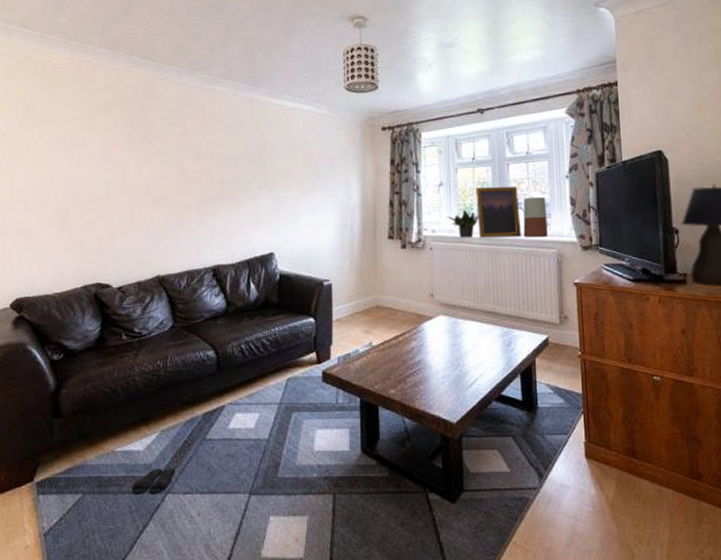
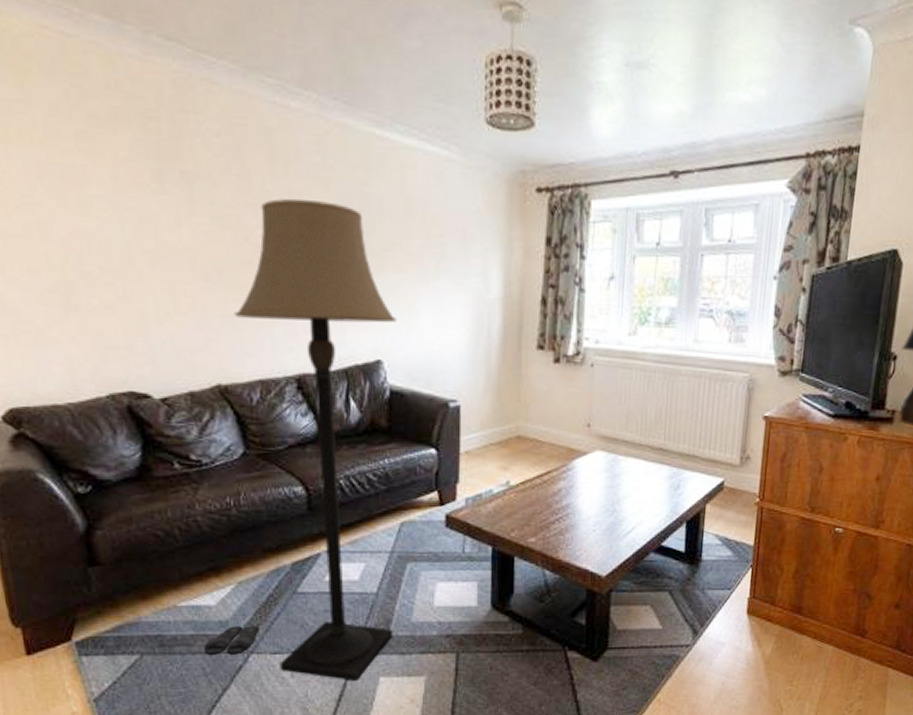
lamp: none [172,146,285,519] -> present [234,198,397,681]
potted plant: present [447,209,478,239] -> none [616,314,656,354]
picture frame: present [476,186,521,239] -> none [654,285,711,356]
vase: present [523,197,548,238] -> none [710,303,745,358]

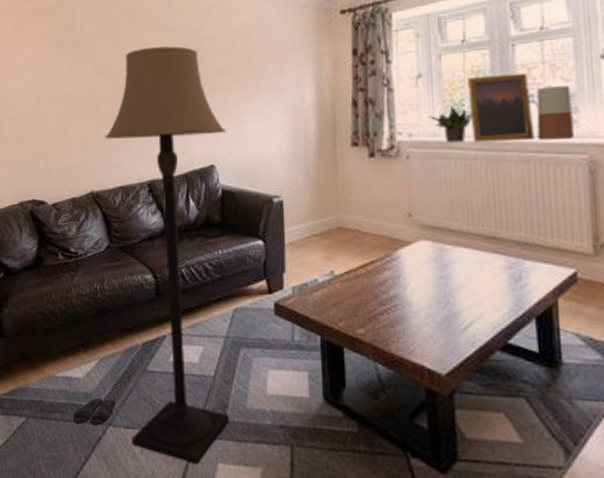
potted plant: none [616,314,656,354] -> present [428,106,472,144]
picture frame: none [654,285,711,356] -> present [467,73,534,143]
vase: none [710,303,745,358] -> present [536,86,574,141]

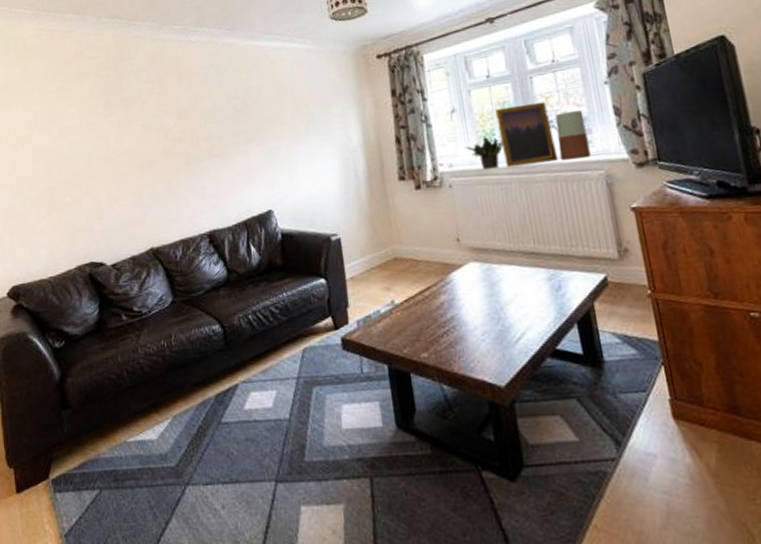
slippers: present [74,398,116,426] -> none [149,458,193,488]
lamp: present [104,46,229,464] -> none [160,98,308,511]

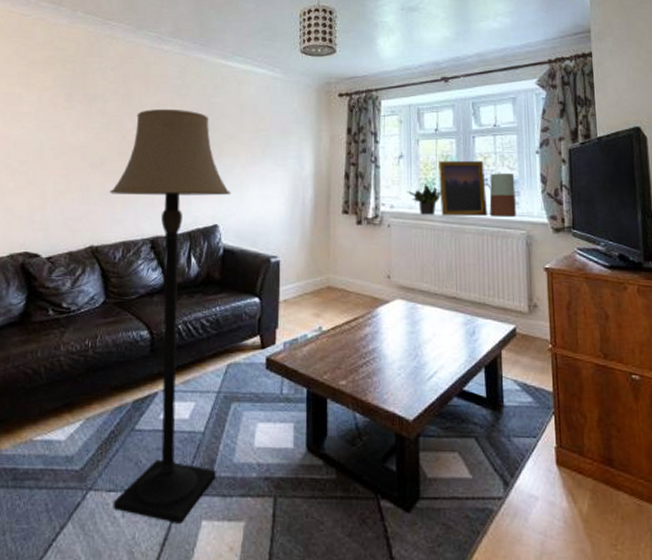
lamp: none [160,98,308,511] -> present [109,108,232,523]

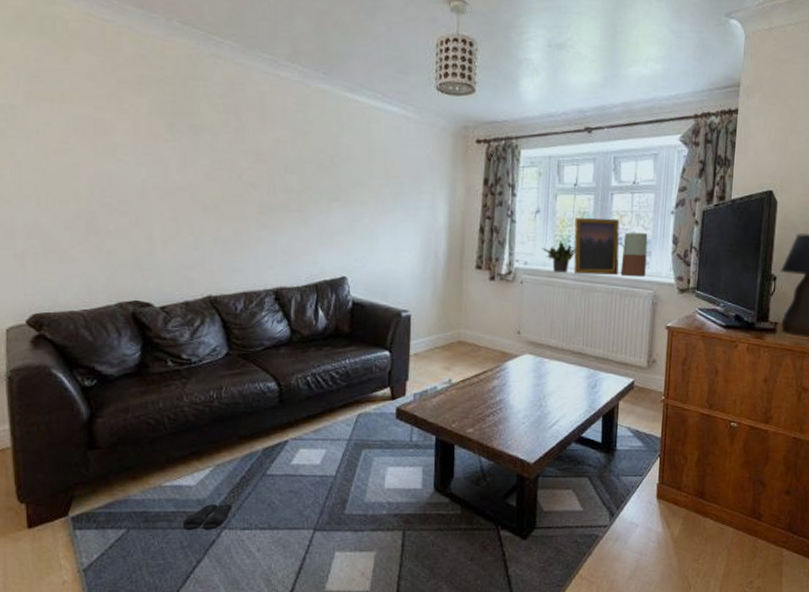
slippers: none [50,461,99,491] -> present [184,504,232,530]
lamp: present [109,108,232,523] -> none [225,146,360,555]

